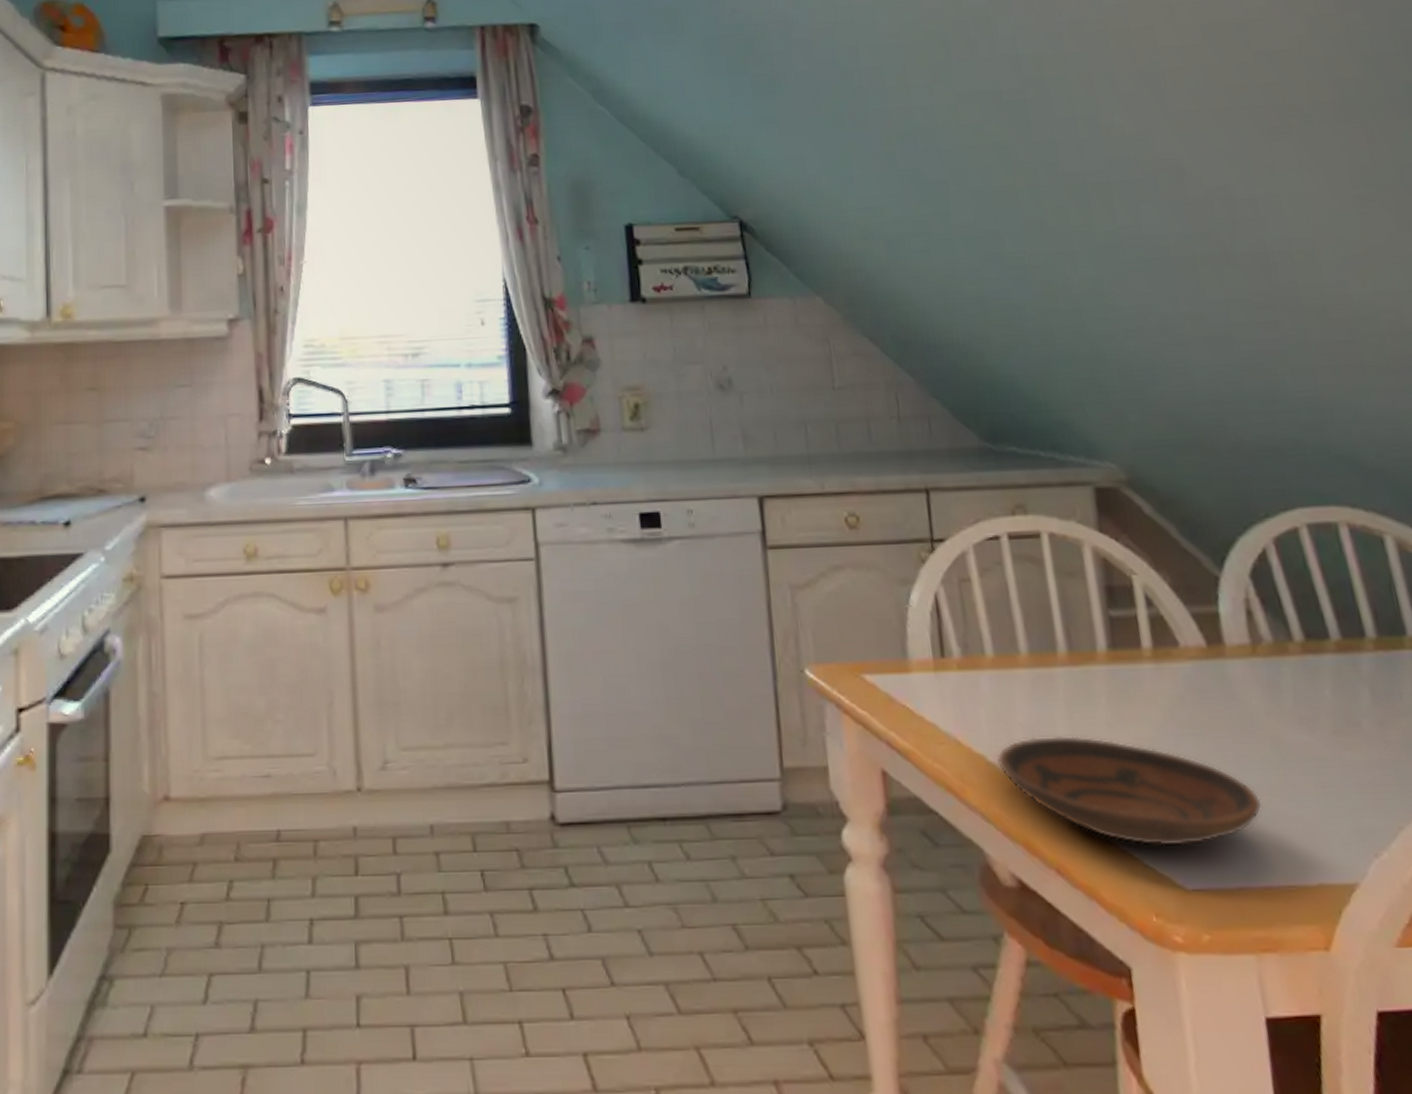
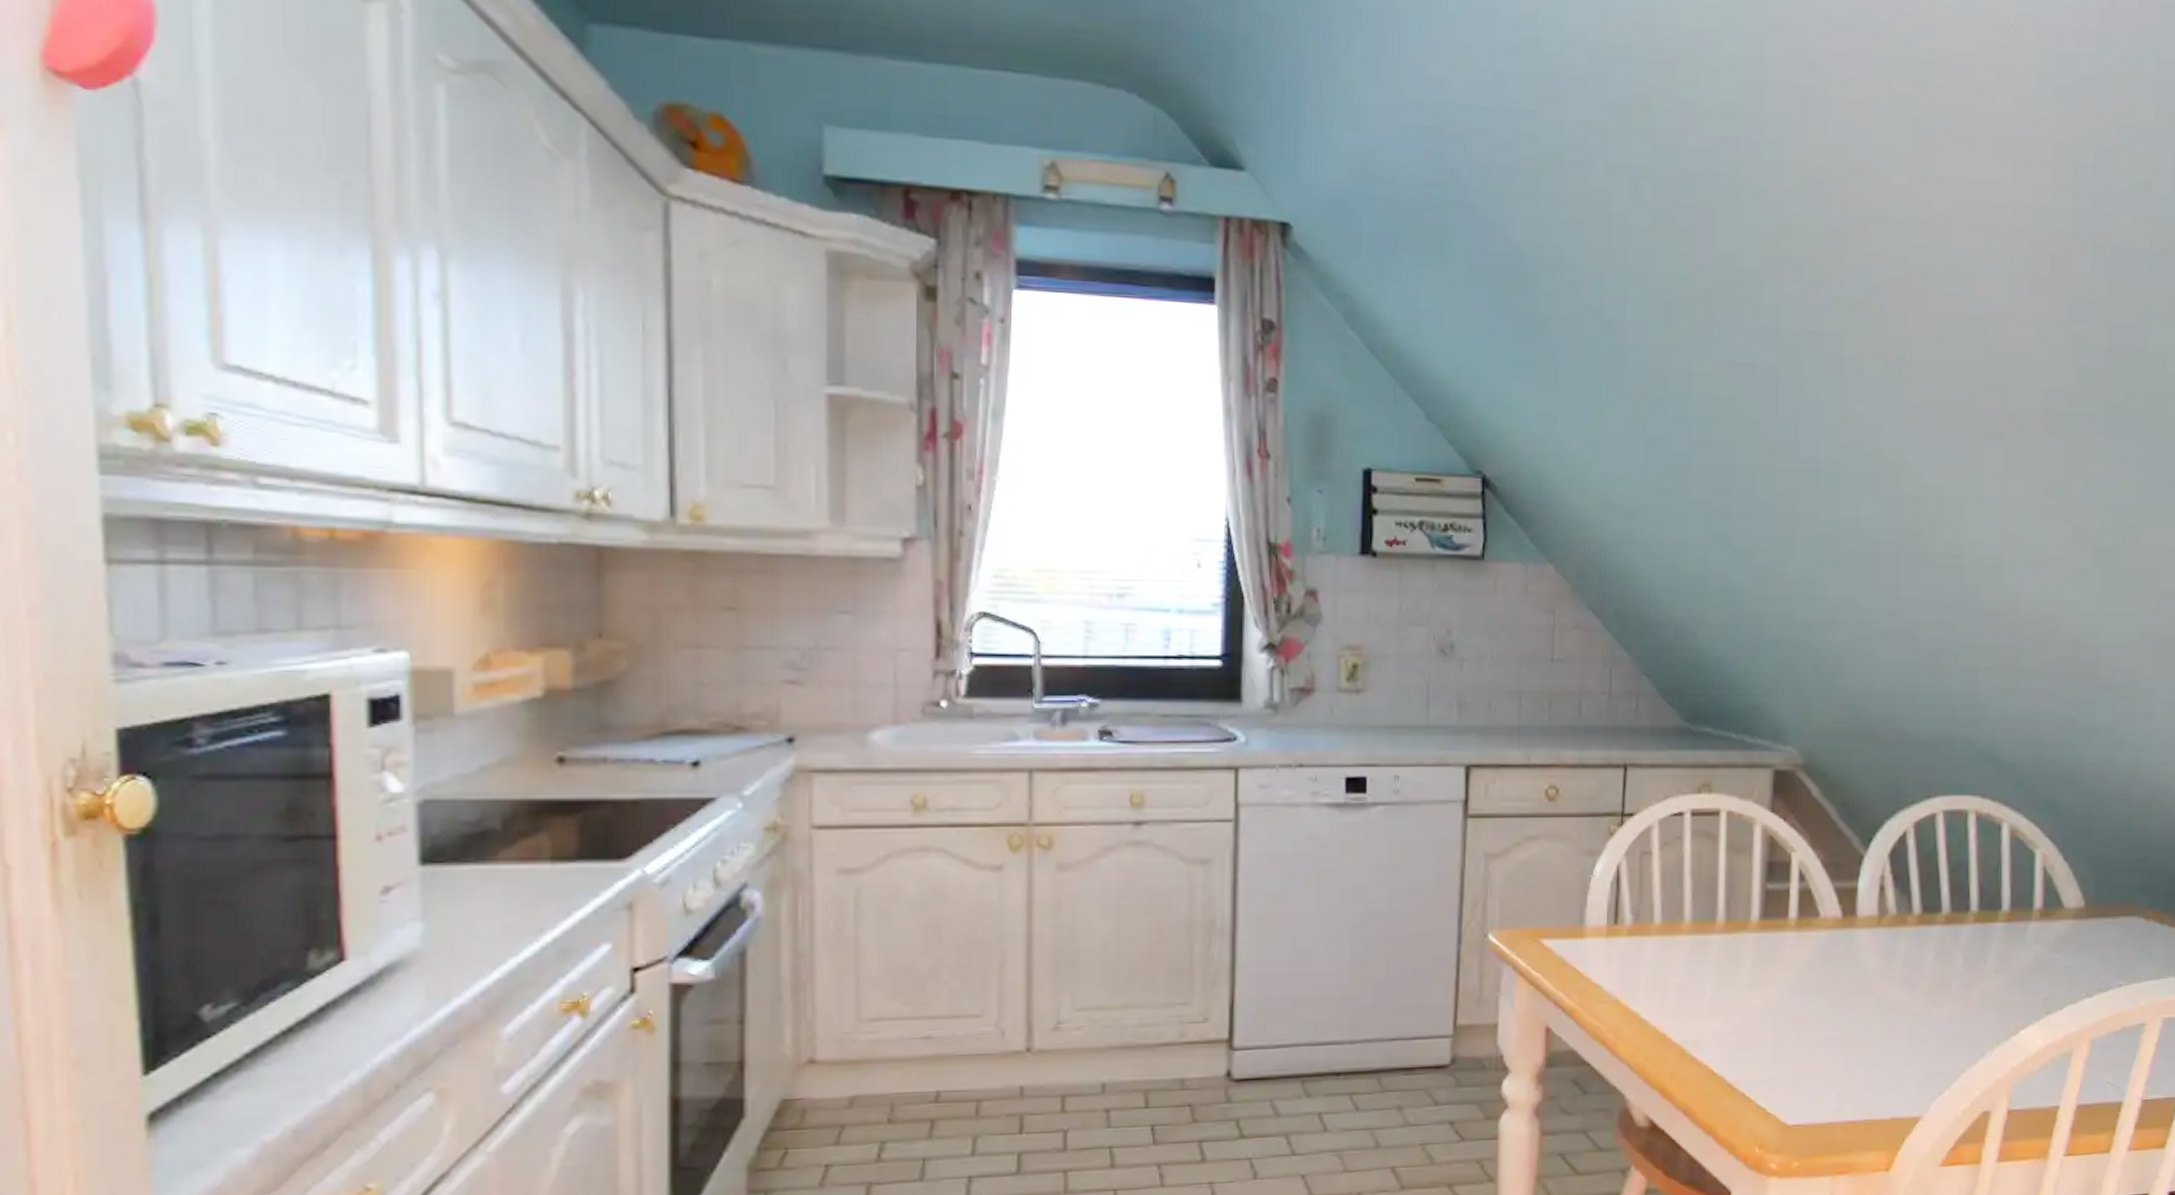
bowl: present [997,736,1263,846] -> none [1649,996,1861,1090]

